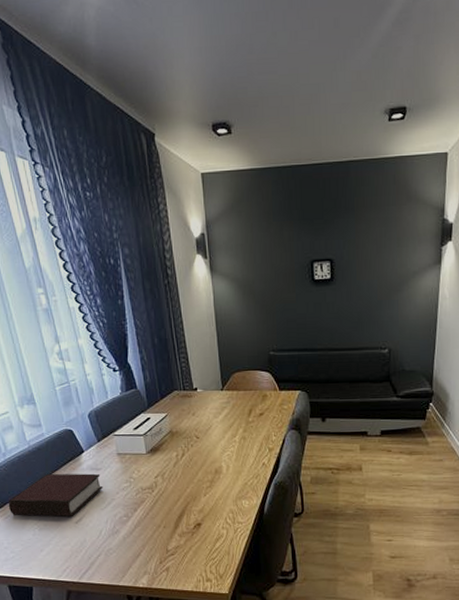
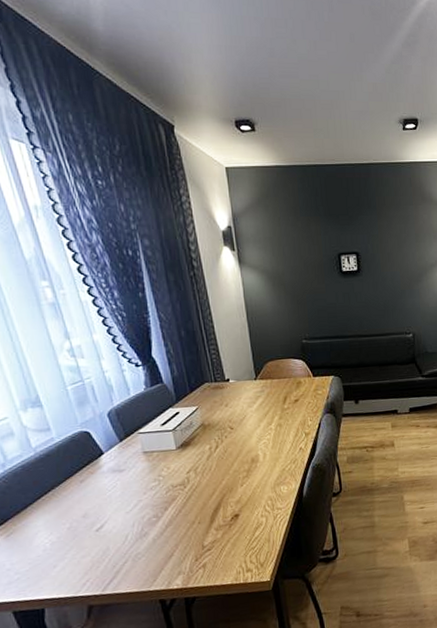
bible: present [8,473,104,517] -> none [10,475,128,532]

